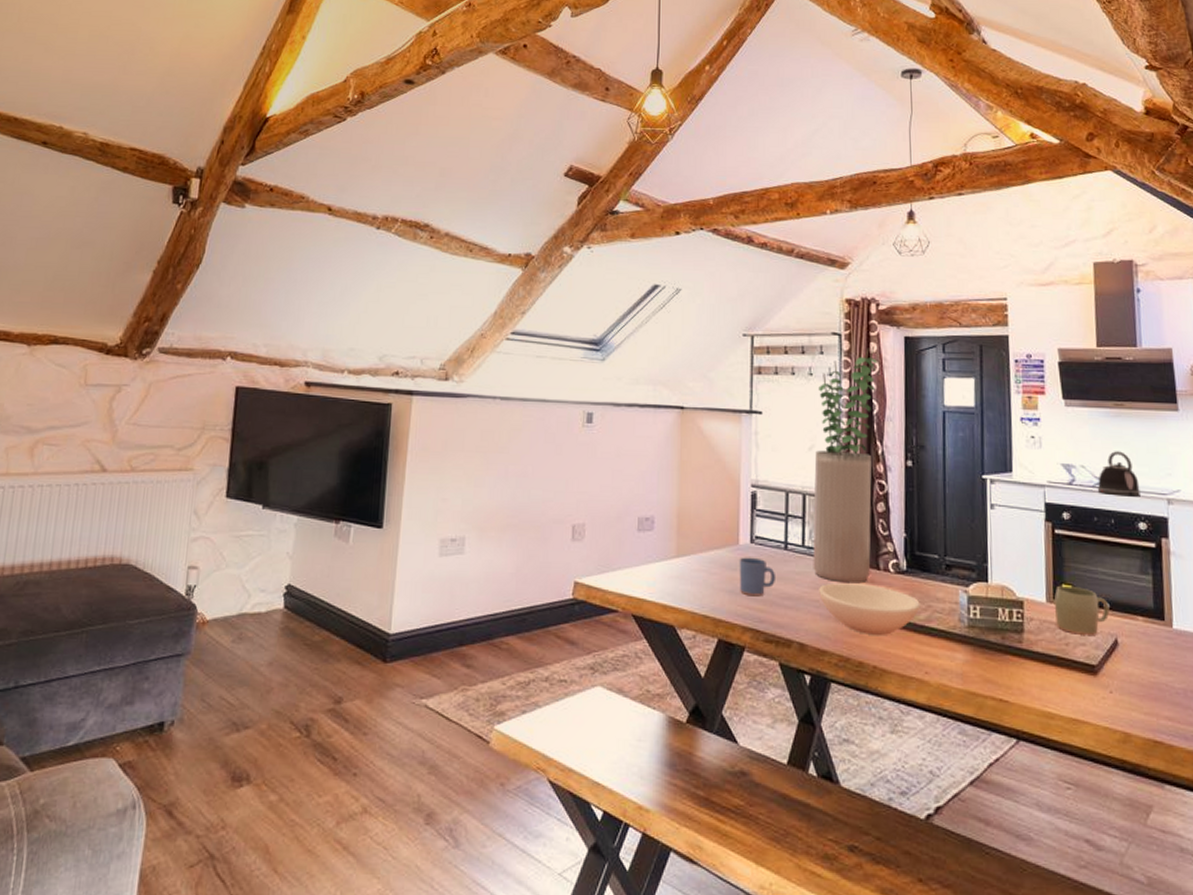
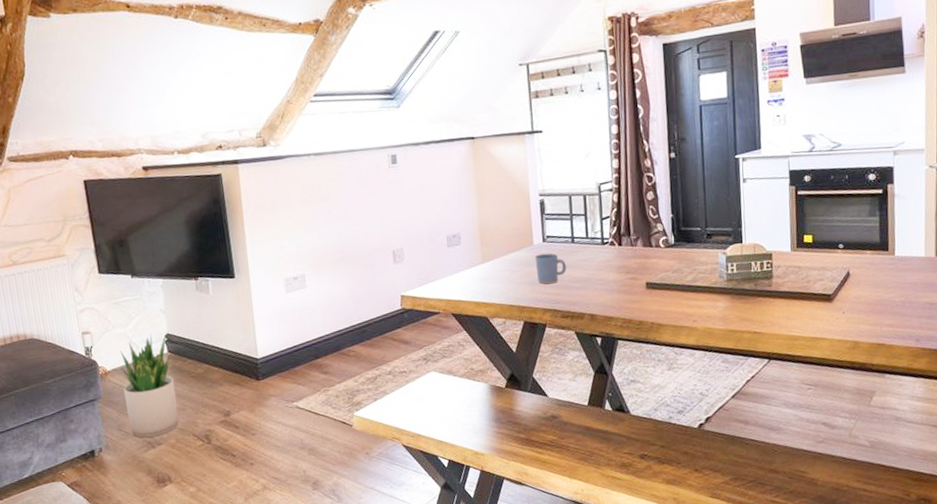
planter: none [216,582,288,717] -> present [119,332,179,438]
vase: present [813,346,877,584] -> none [590,57,645,262]
bowl: present [819,583,920,636] -> none [603,259,687,300]
mug: present [1054,585,1110,635] -> none [797,235,843,273]
kettle: present [1097,451,1140,497] -> none [833,116,871,156]

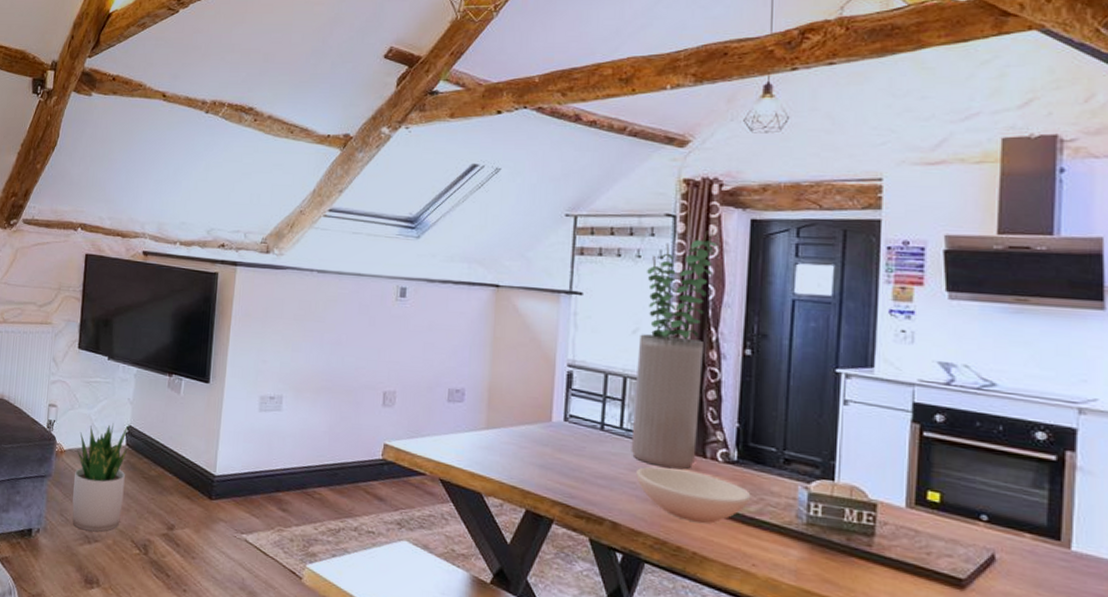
mug: present [534,253,566,284] -> none [550,434,589,473]
vase: none [590,57,645,262] -> present [631,229,716,470]
bowl: none [603,259,687,300] -> present [636,466,751,524]

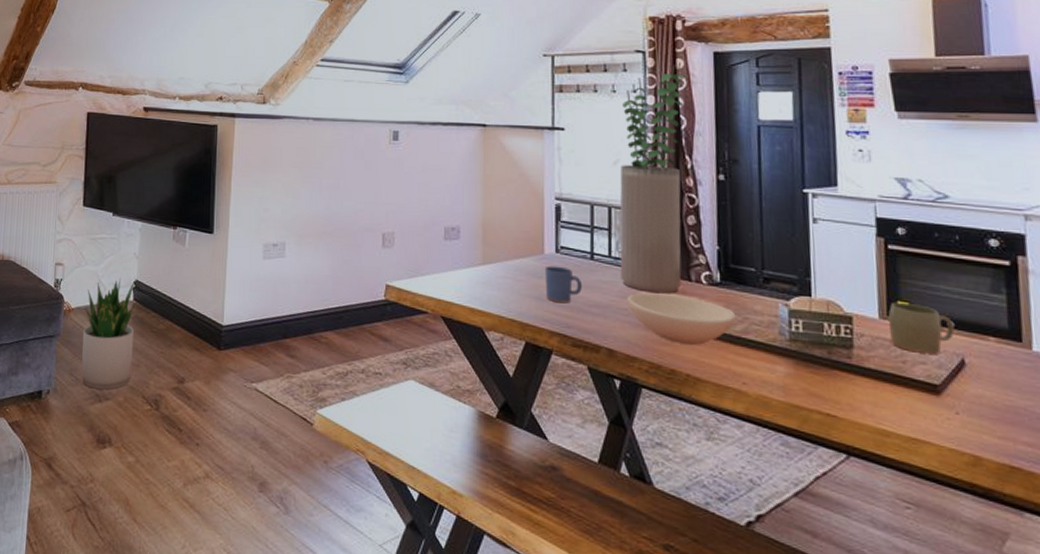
mug: none [550,434,589,473] -> present [544,265,582,304]
mug: none [915,491,988,548] -> present [887,301,955,354]

